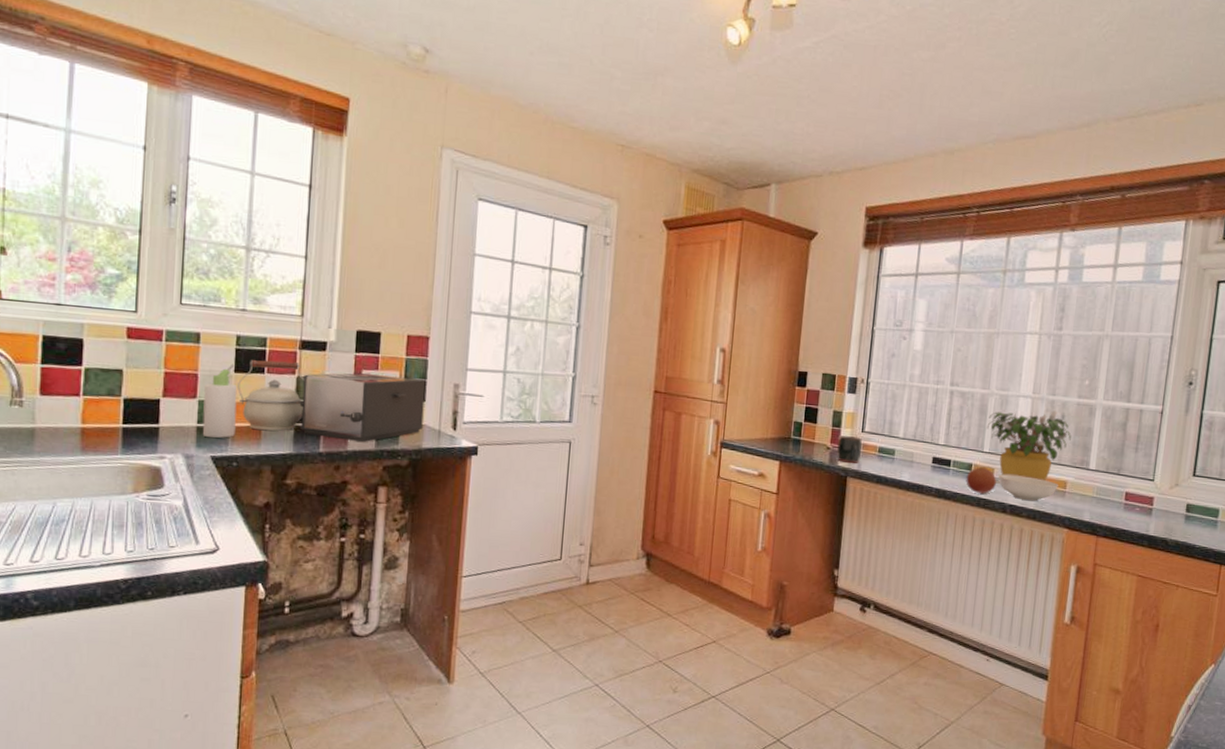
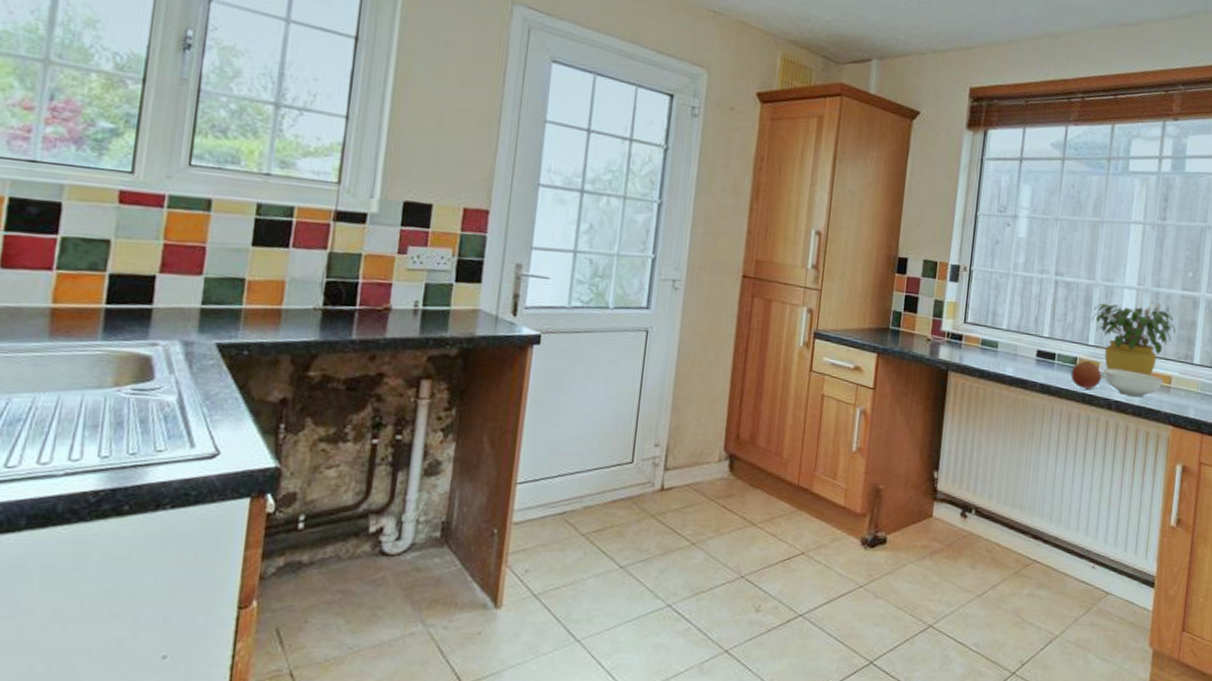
bottle: present [202,364,238,438] -> none [207,236,255,322]
kettle: present [237,359,305,431] -> none [254,231,338,315]
toaster: present [300,373,426,443] -> none [330,249,483,329]
mug: present [836,436,863,463] -> none [937,326,965,356]

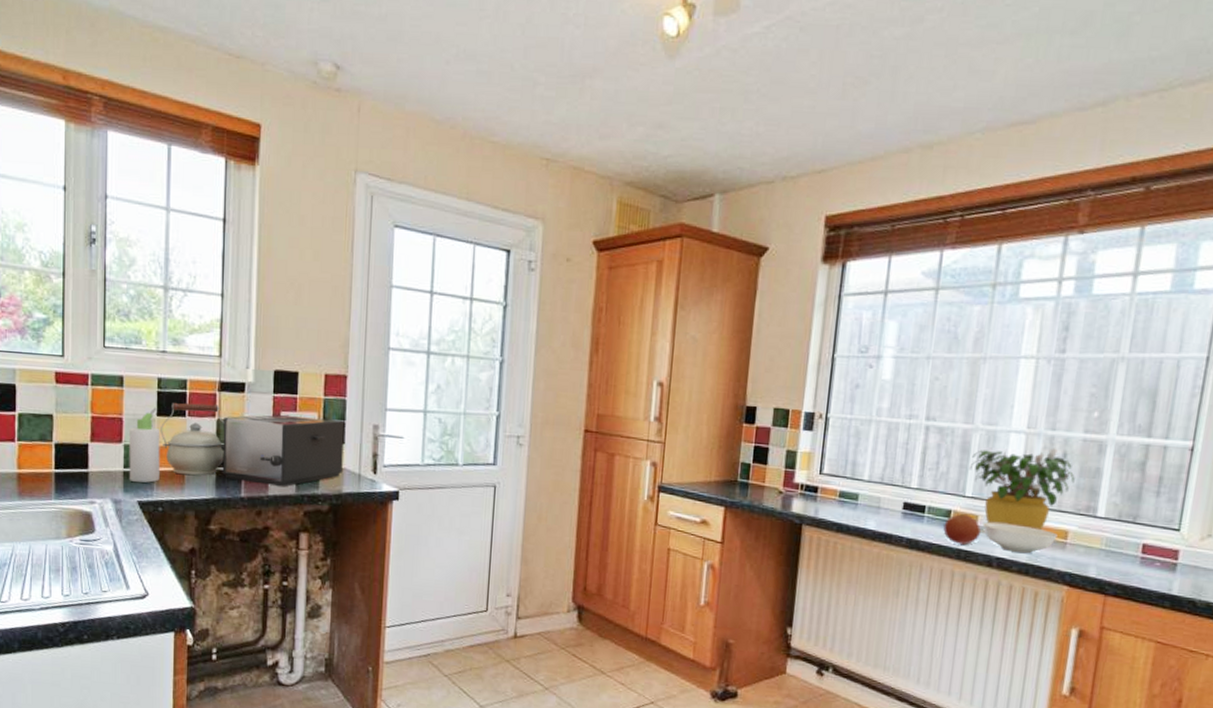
bottle: none [207,236,255,322] -> present [129,407,161,483]
kettle: none [254,231,338,315] -> present [160,402,225,476]
toaster: none [330,249,483,329] -> present [222,414,345,487]

